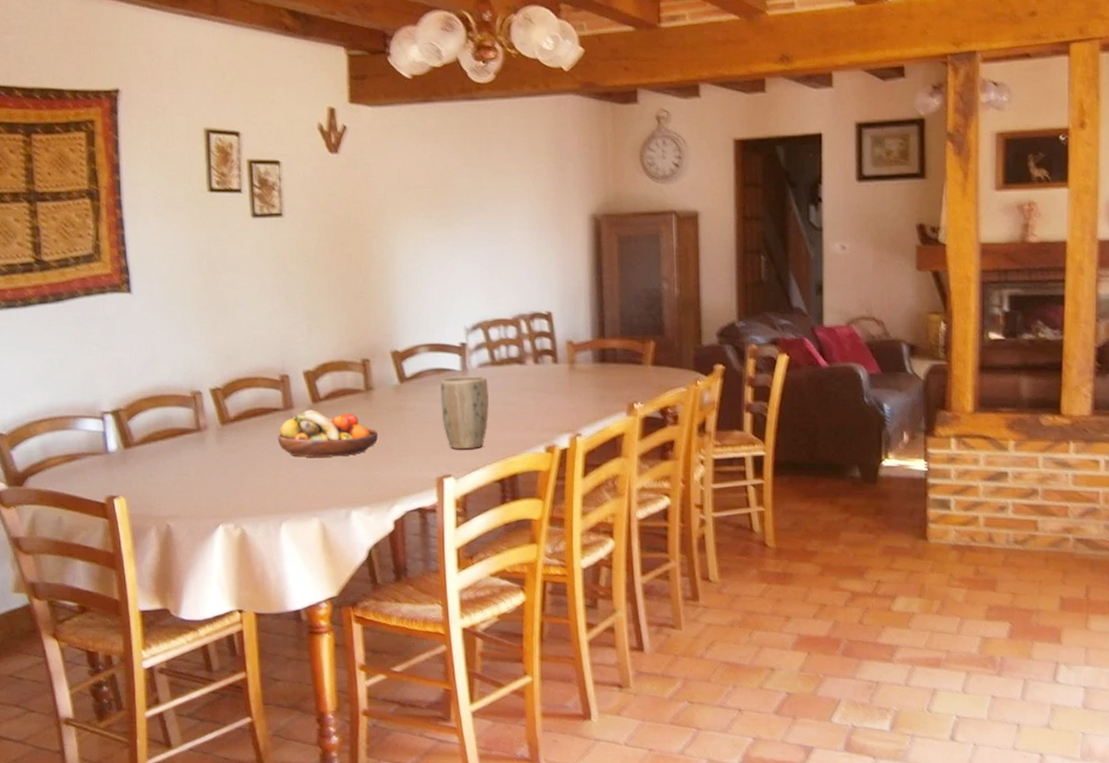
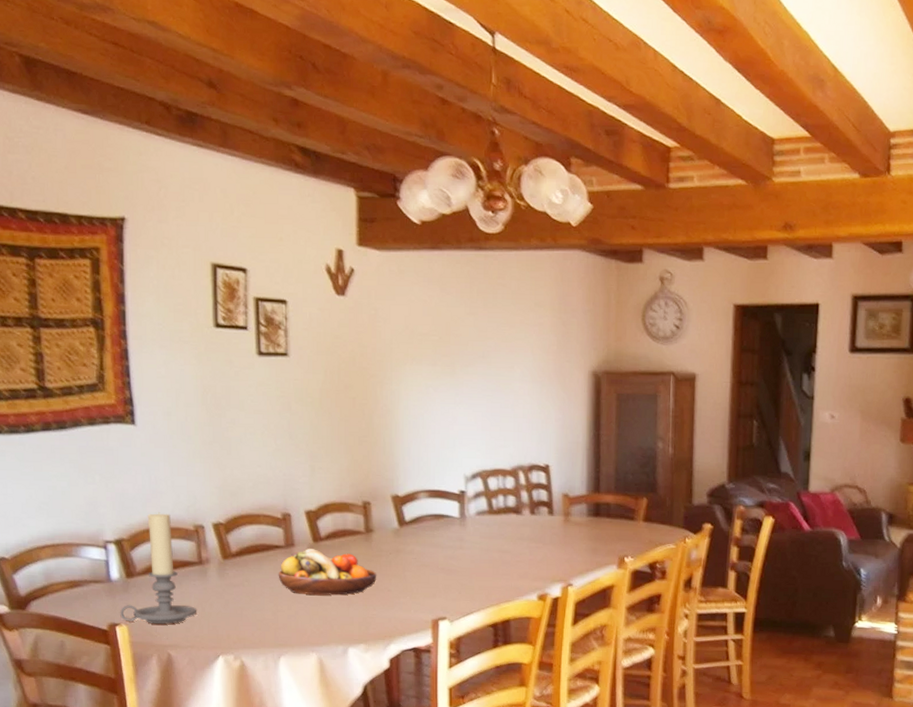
candle holder: none [118,380,196,495] -> present [120,512,197,625]
plant pot: present [440,376,490,449] -> none [438,523,486,593]

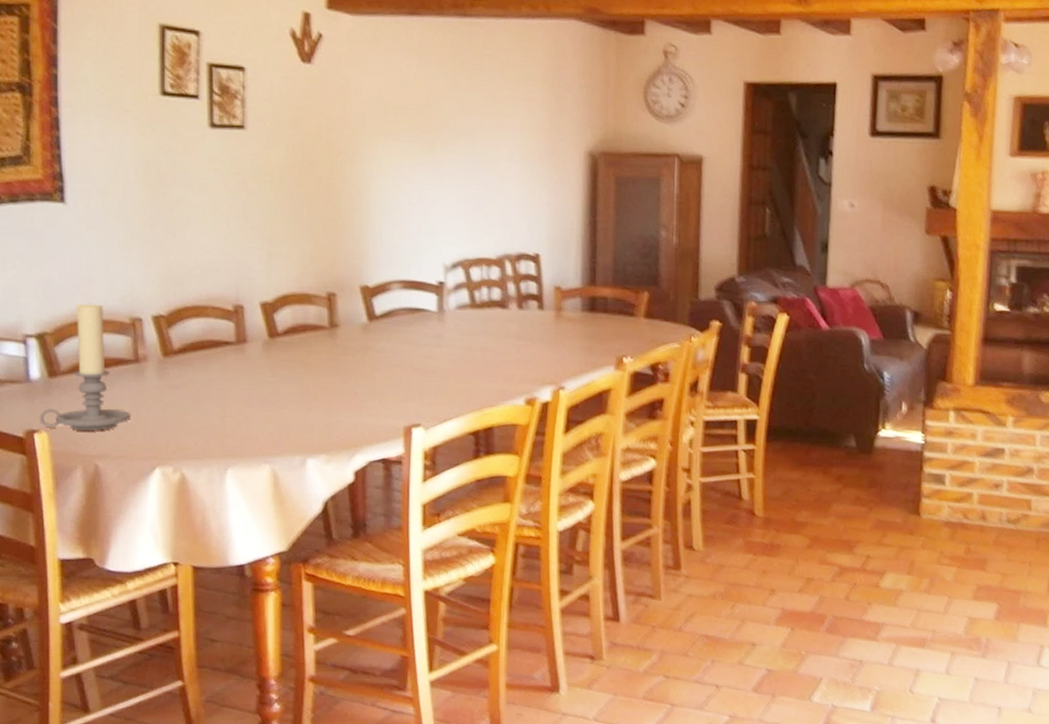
fruit bowl: present [278,549,377,596] -> none [227,345,342,399]

